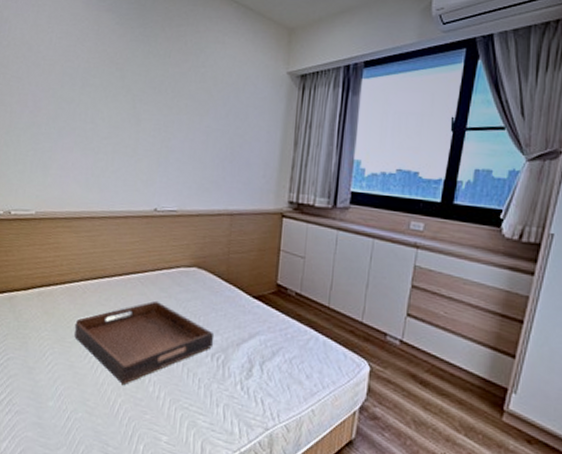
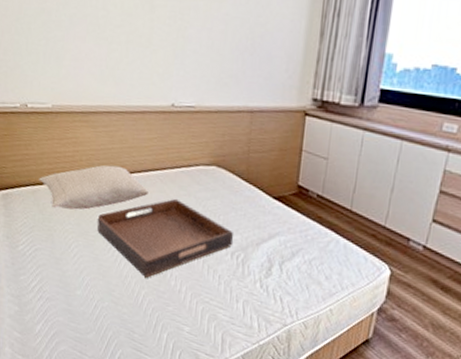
pillow: none [17,269,129,316] -> present [39,165,149,210]

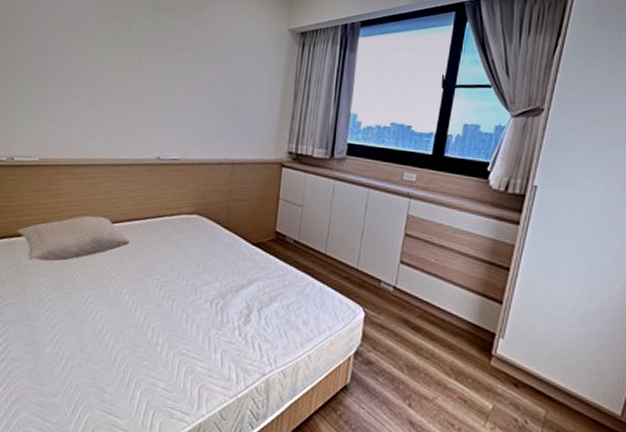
serving tray: present [97,198,234,278] -> none [74,247,214,331]

